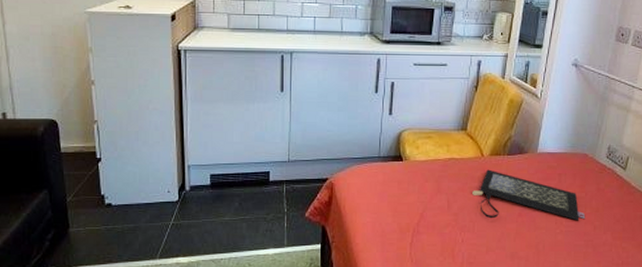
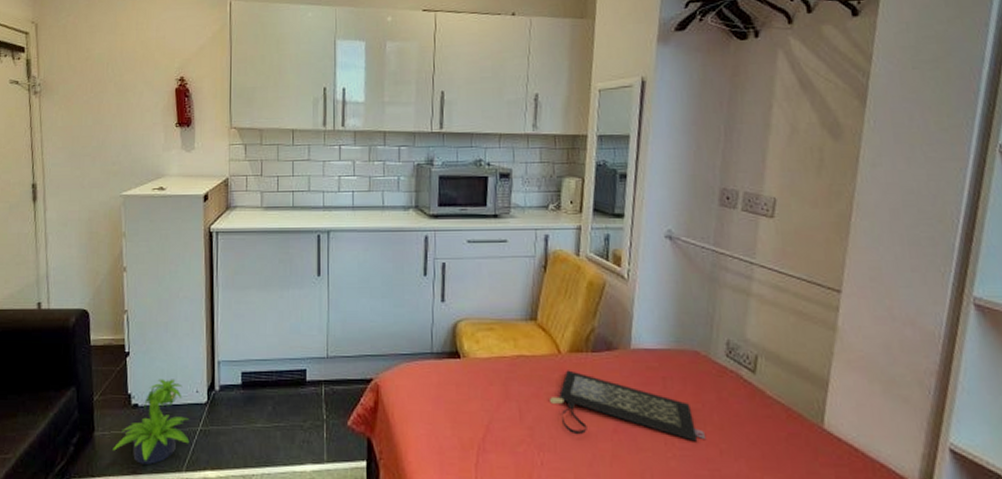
potted plant: none [88,181,163,254] -> present [113,379,190,464]

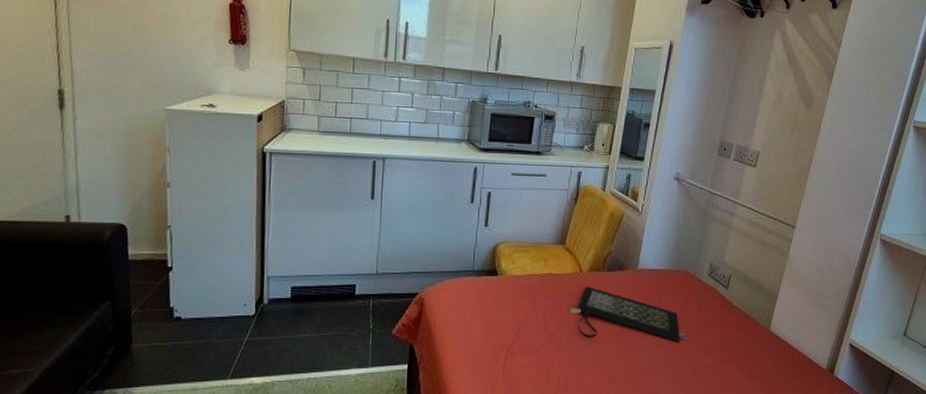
potted plant: present [113,379,190,464] -> none [152,293,237,373]

